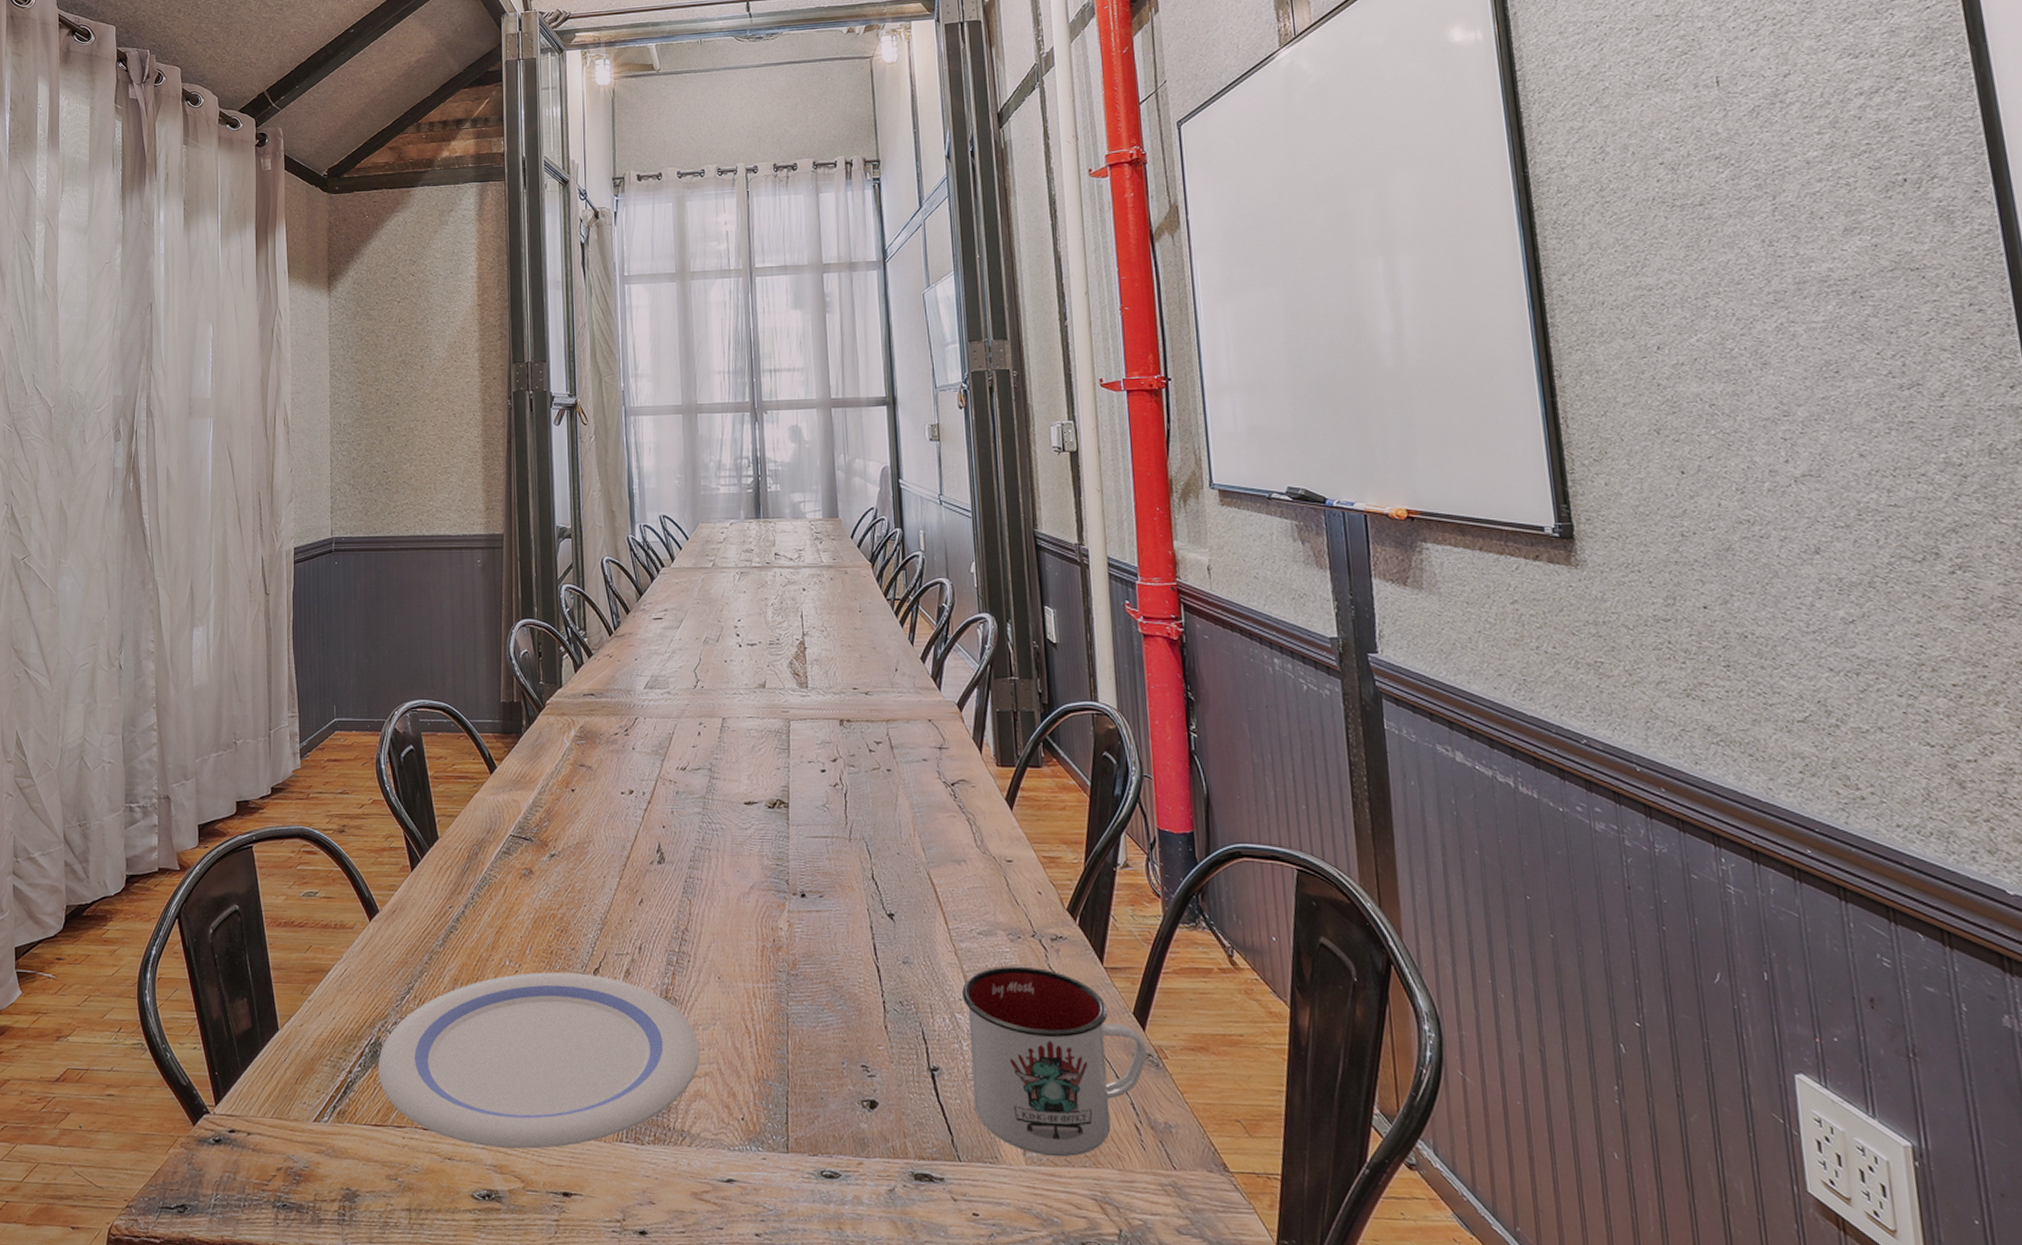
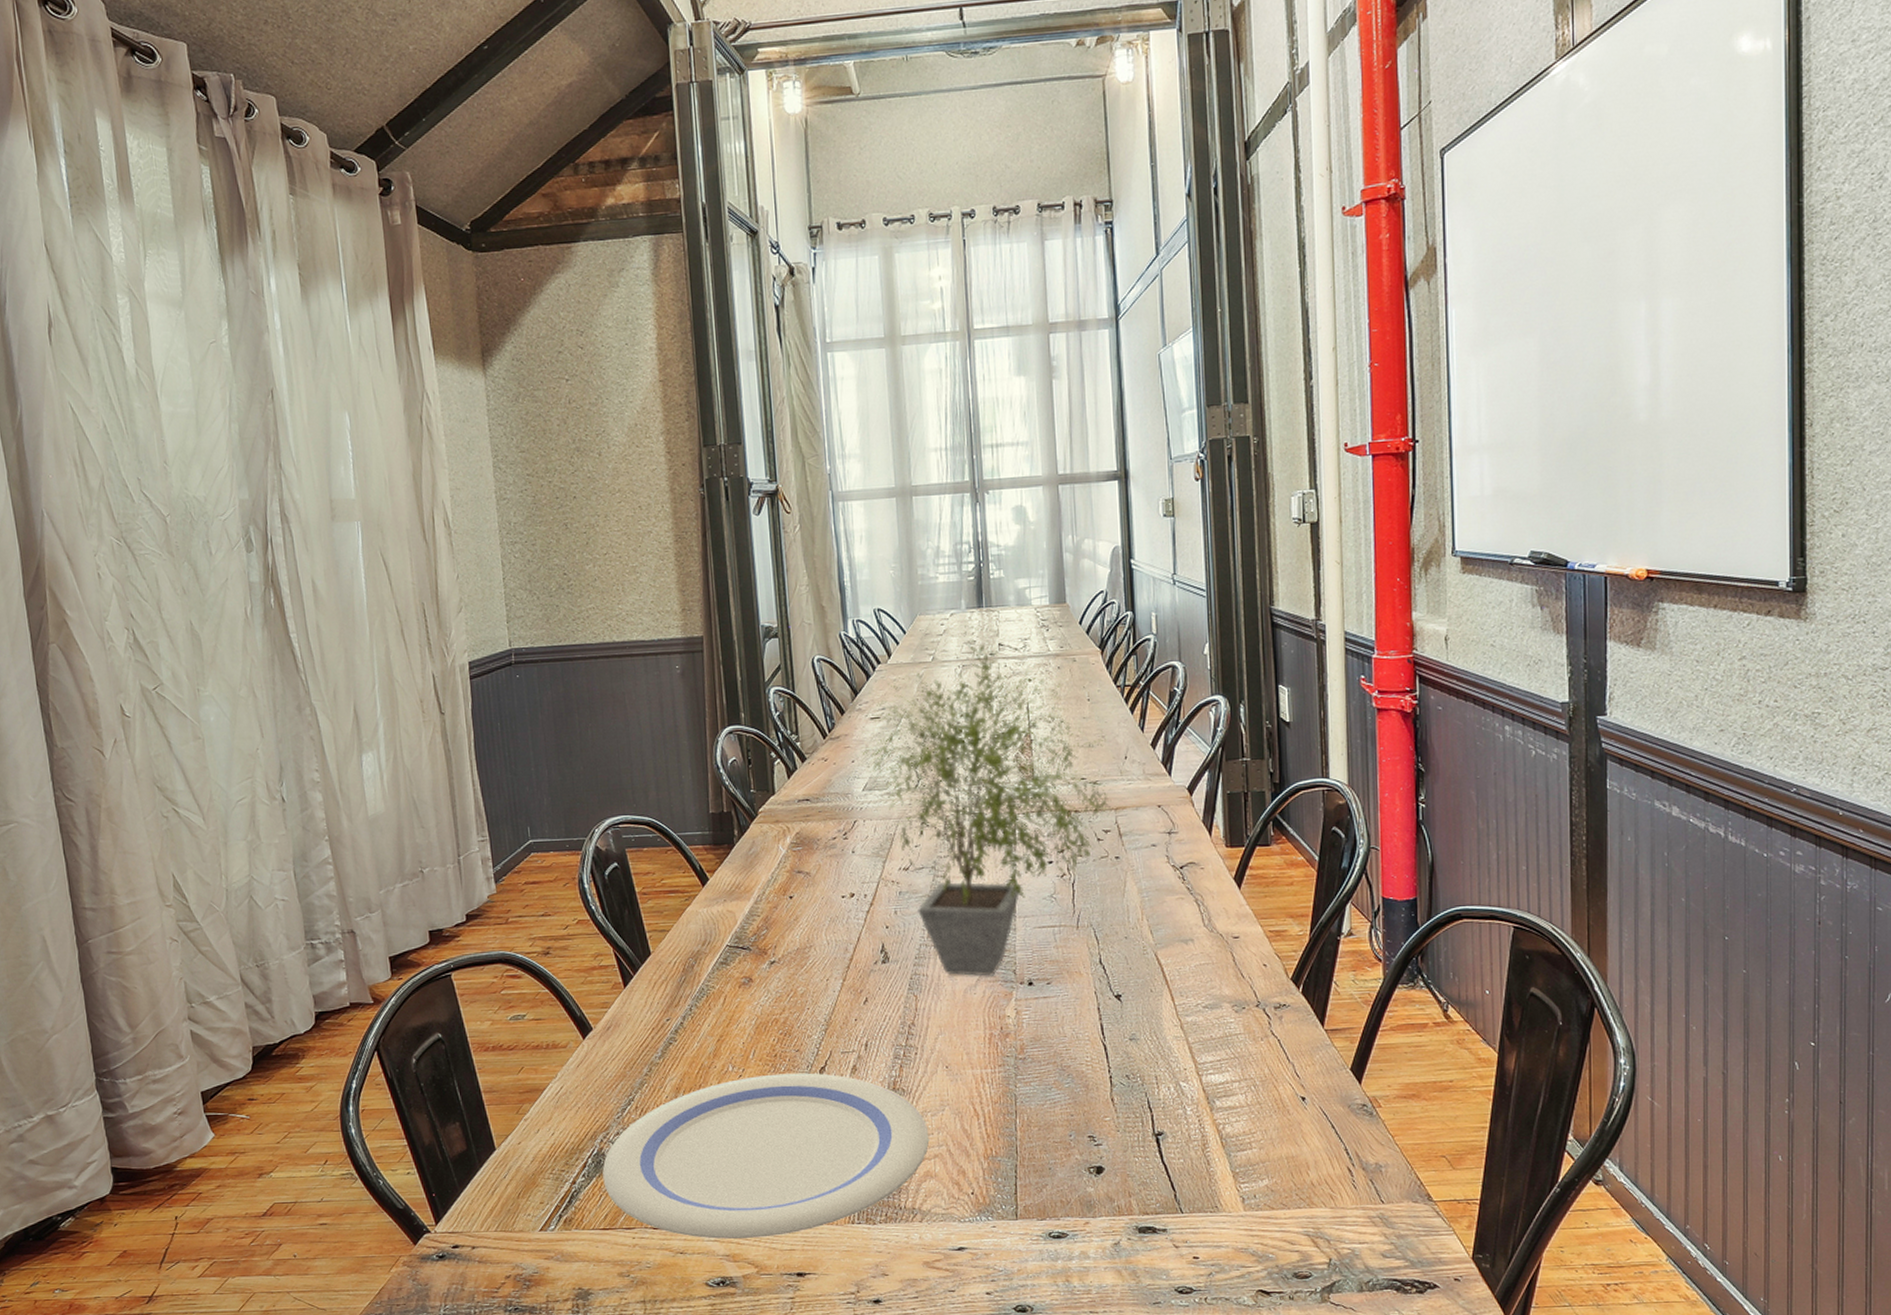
potted plant: none [644,553,882,885] -> present [862,644,1111,977]
mug: present [962,966,1147,1157] -> none [1187,1034,1362,1202]

